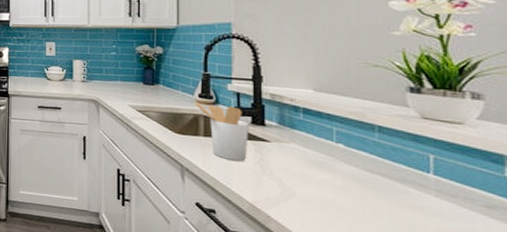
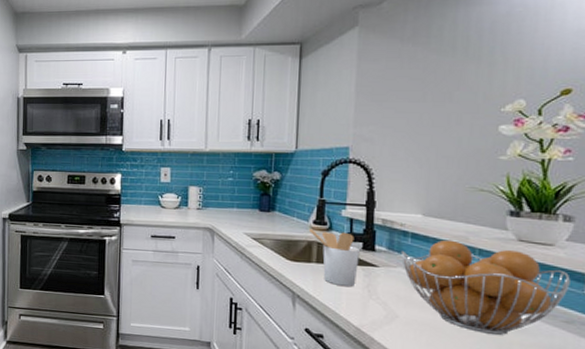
fruit basket: none [292,115,487,218] -> present [400,240,571,335]

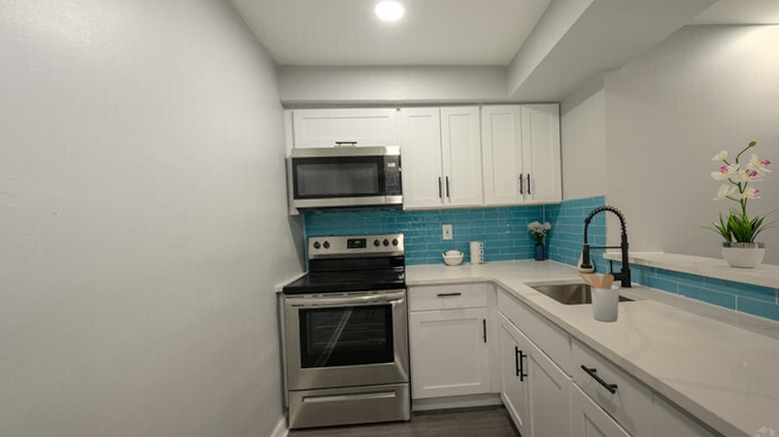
fruit basket: present [400,240,571,335] -> none [650,271,766,347]

